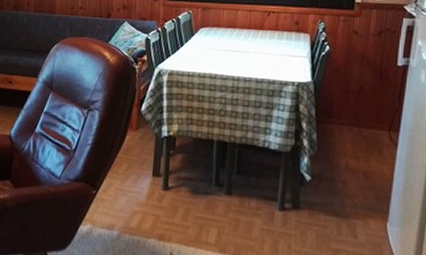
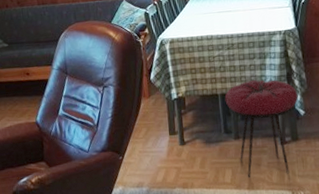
stool: none [220,131,306,247] -> present [224,80,298,177]

